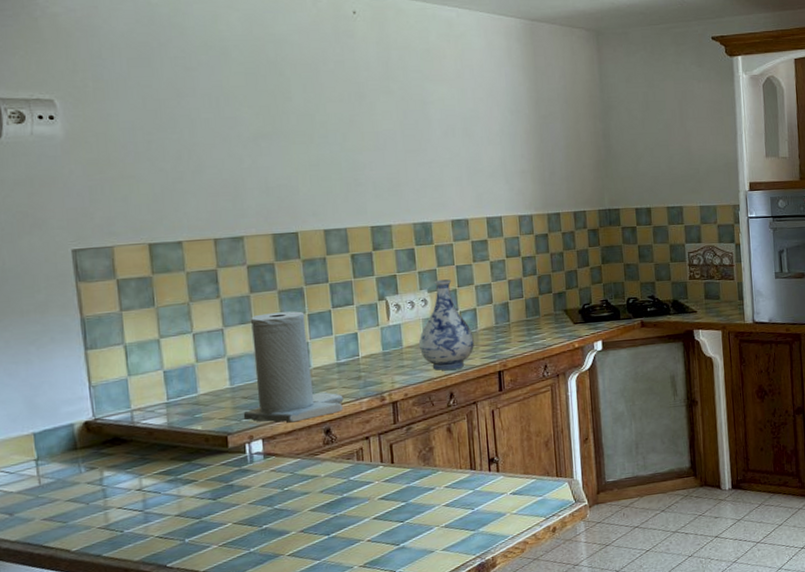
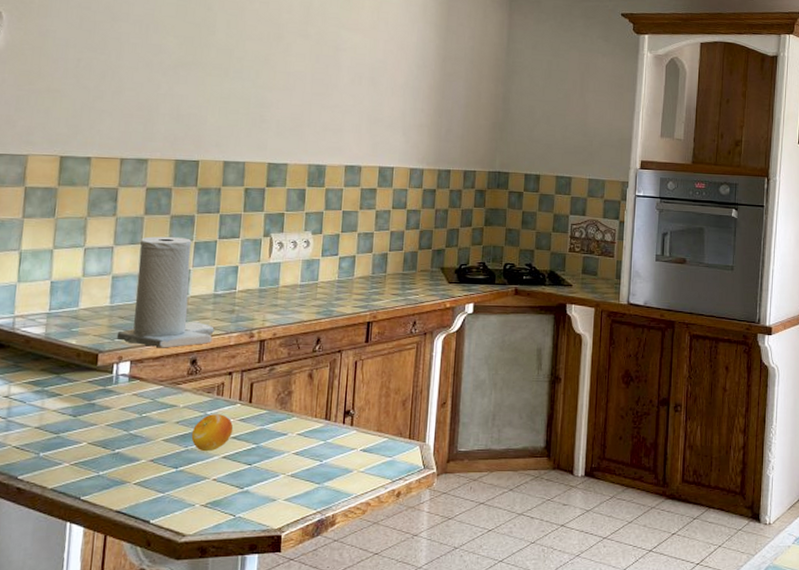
fruit: none [337,478,380,516] -> present [191,414,234,452]
vase: present [418,279,475,371] -> none [294,223,350,314]

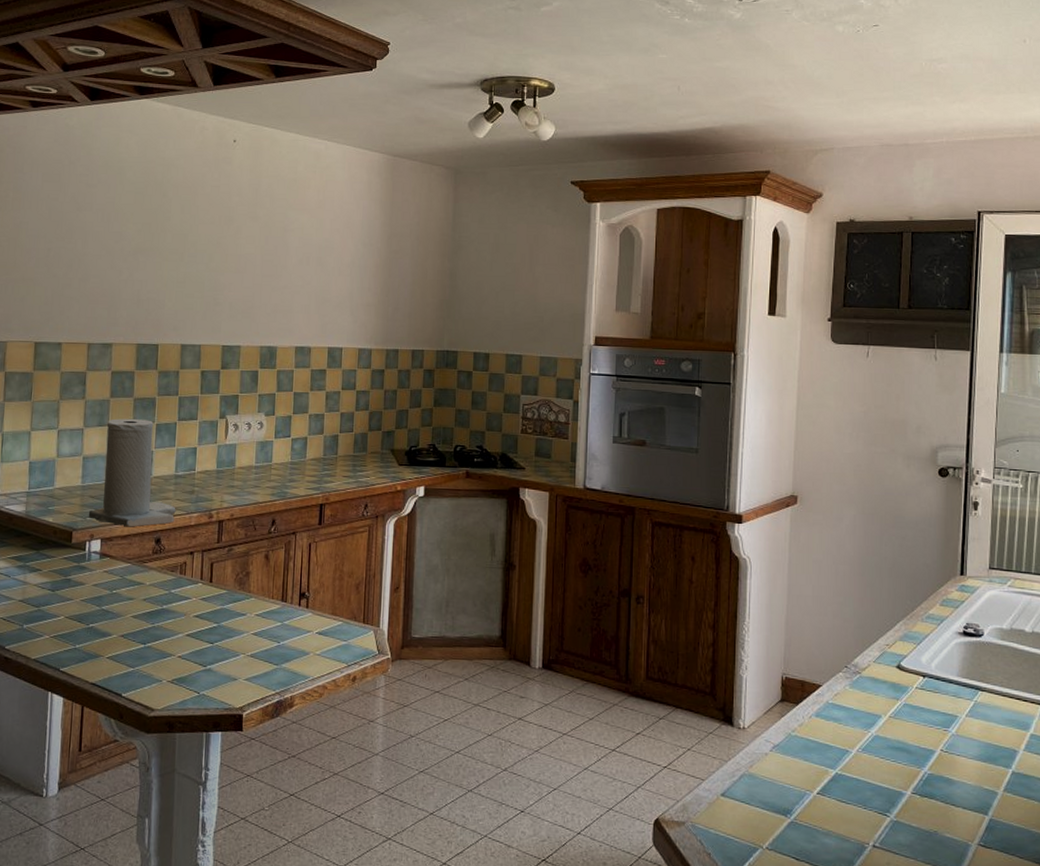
fruit: present [191,414,234,452] -> none [157,592,196,629]

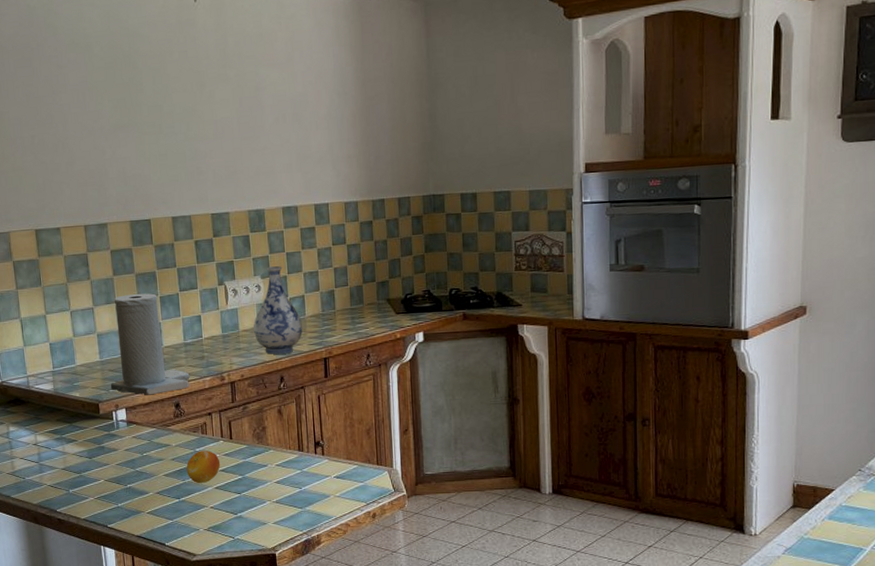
fruit: none [157,592,196,629] -> present [186,450,221,484]
vase: none [249,405,302,496] -> present [253,266,303,354]

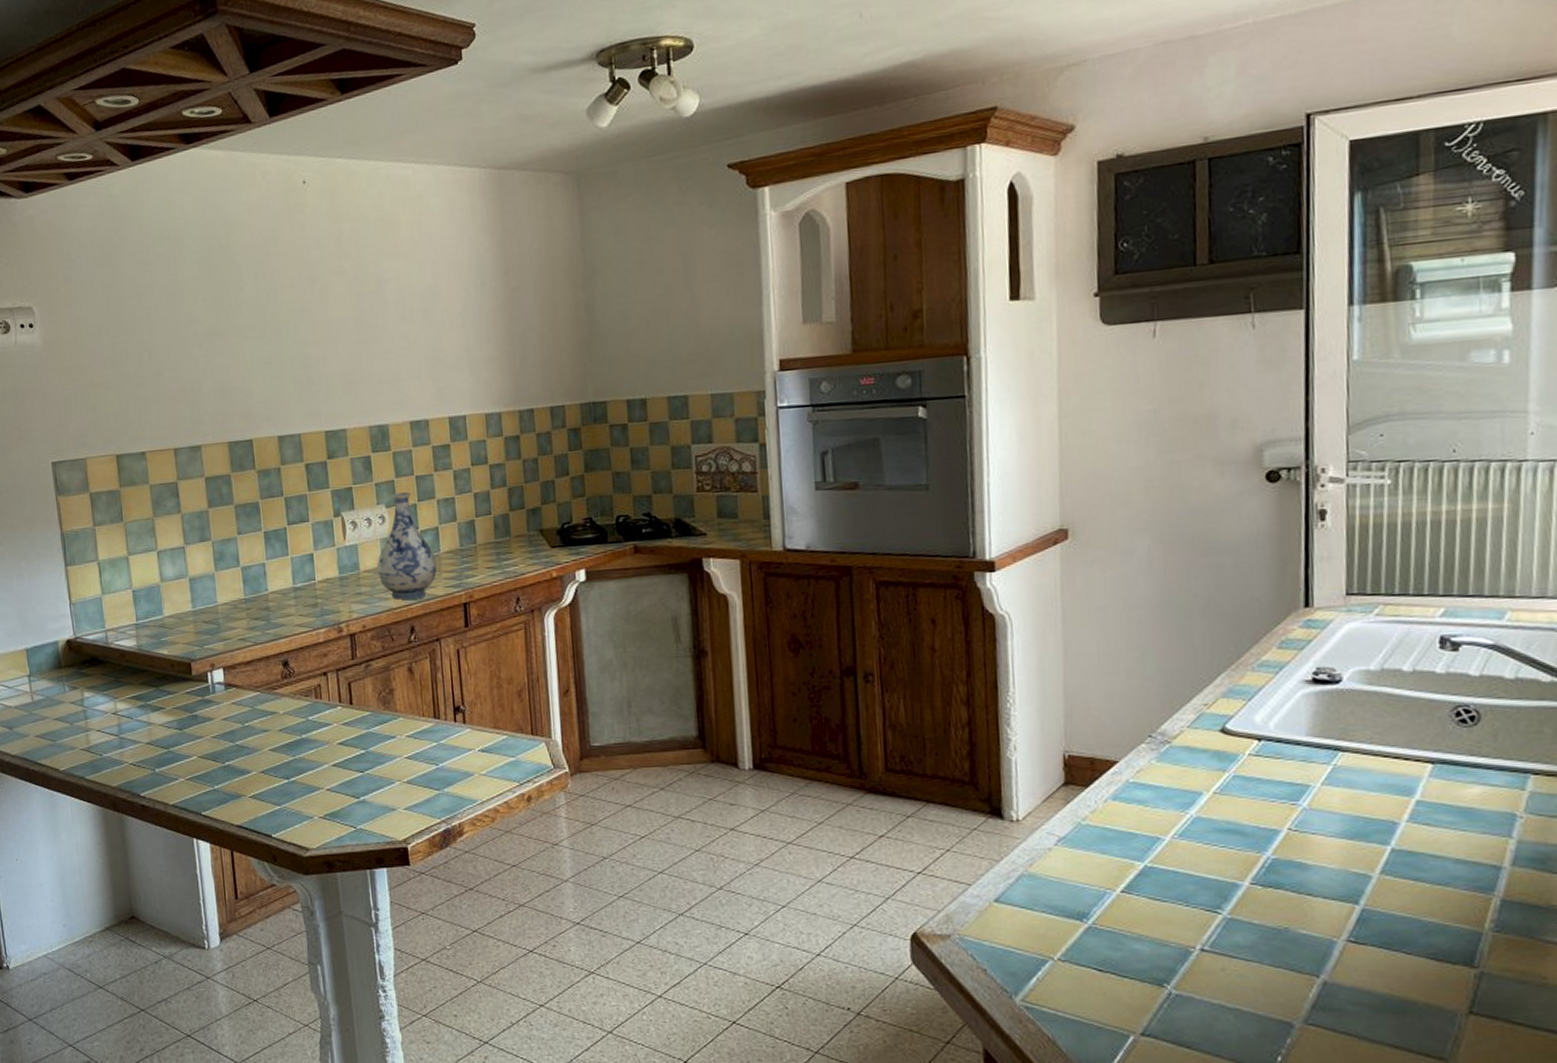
paper towel: present [110,293,190,395] -> none [204,528,301,652]
fruit: present [186,450,221,484] -> none [296,719,339,760]

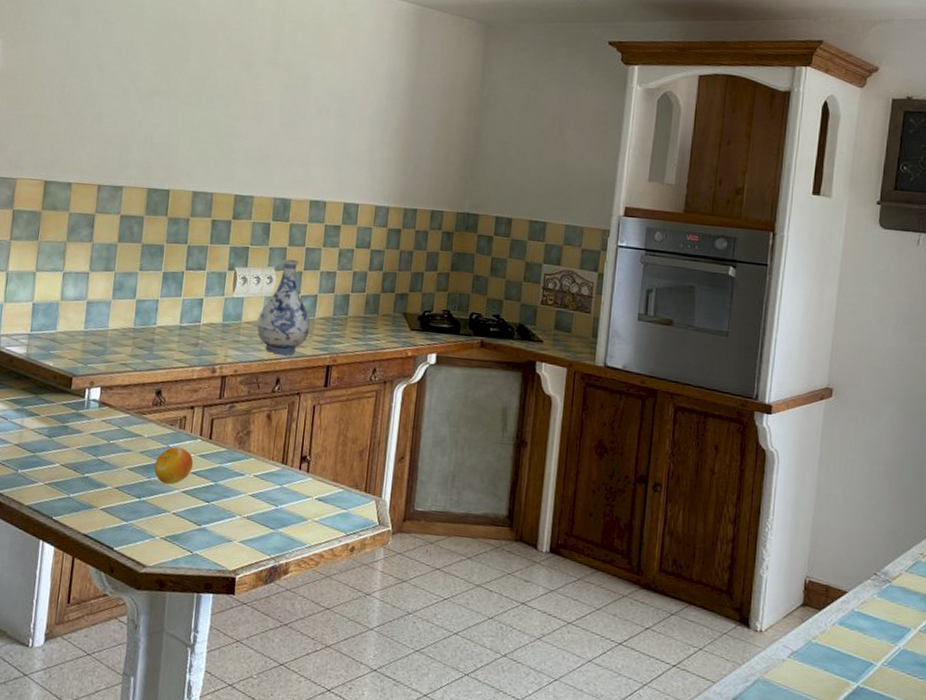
fruit: none [296,719,339,760] -> present [154,447,194,485]

